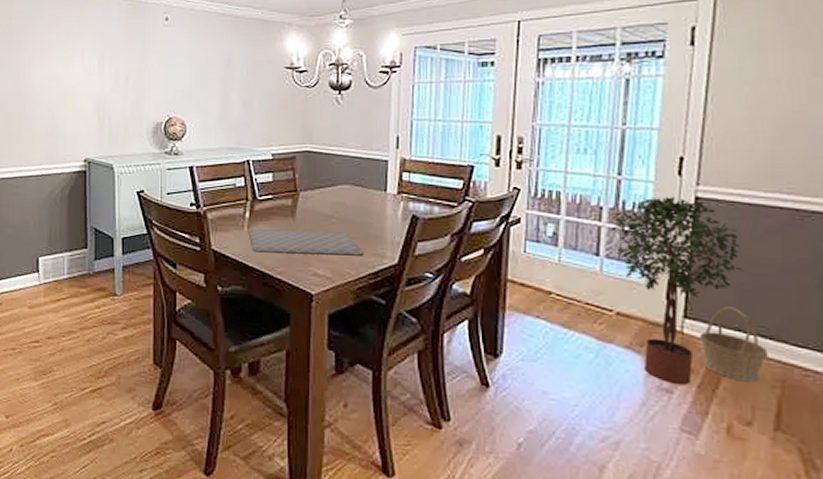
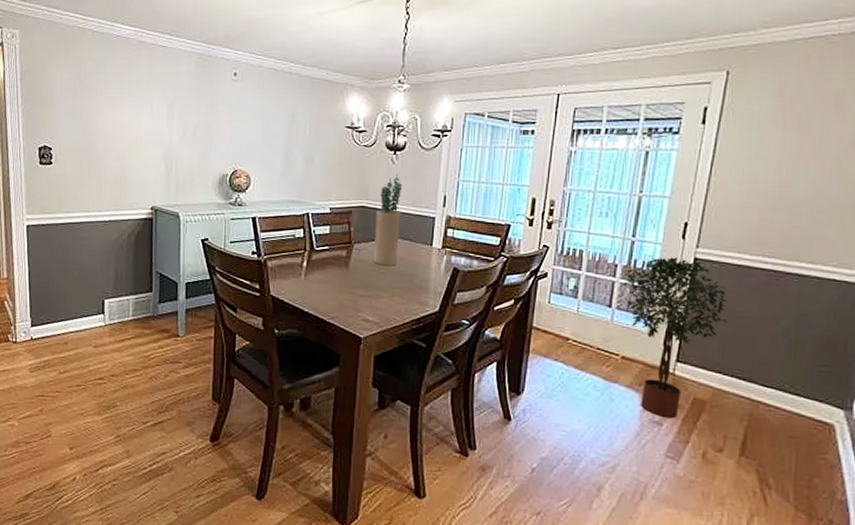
placemat: present [249,230,364,256] -> none [306,278,409,304]
vase: none [321,115,351,215] -> present [373,174,403,266]
basket: present [699,306,768,382] -> none [687,352,741,416]

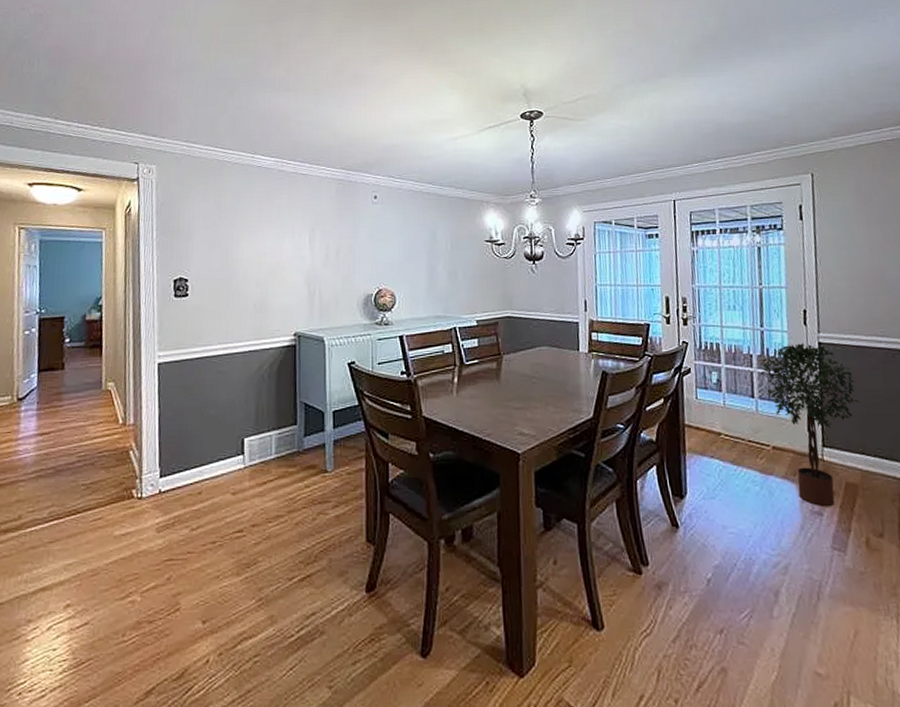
vase: present [373,174,403,266] -> none [522,282,548,375]

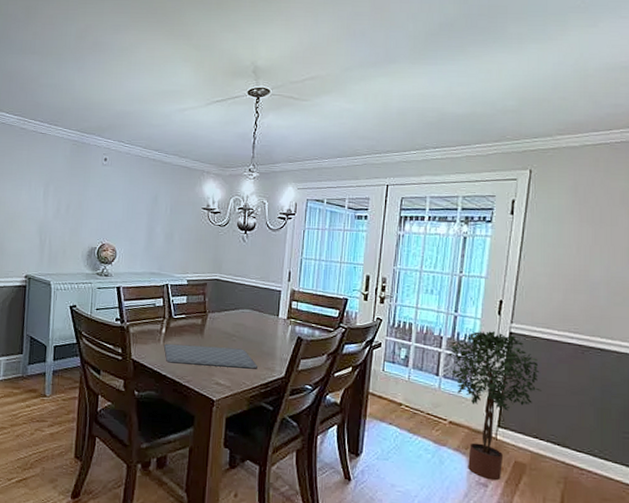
placemat: none [458,391,563,416] -> present [164,343,257,369]

